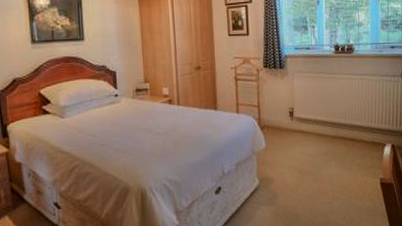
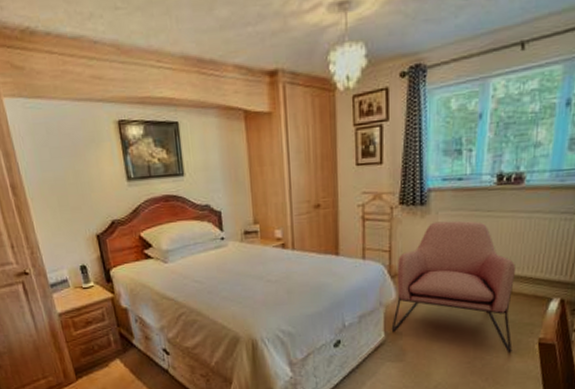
armchair: none [263,81,361,192] -> present [391,220,515,353]

